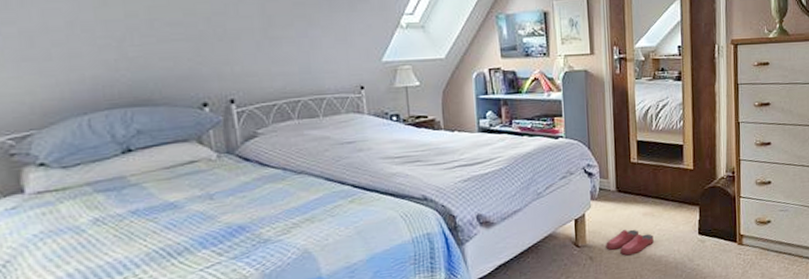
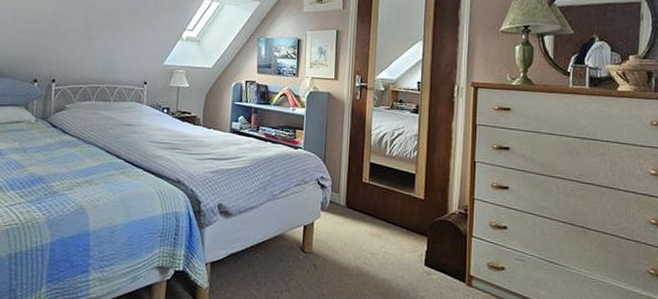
slippers: present [606,229,654,256] -> none [330,245,378,272]

